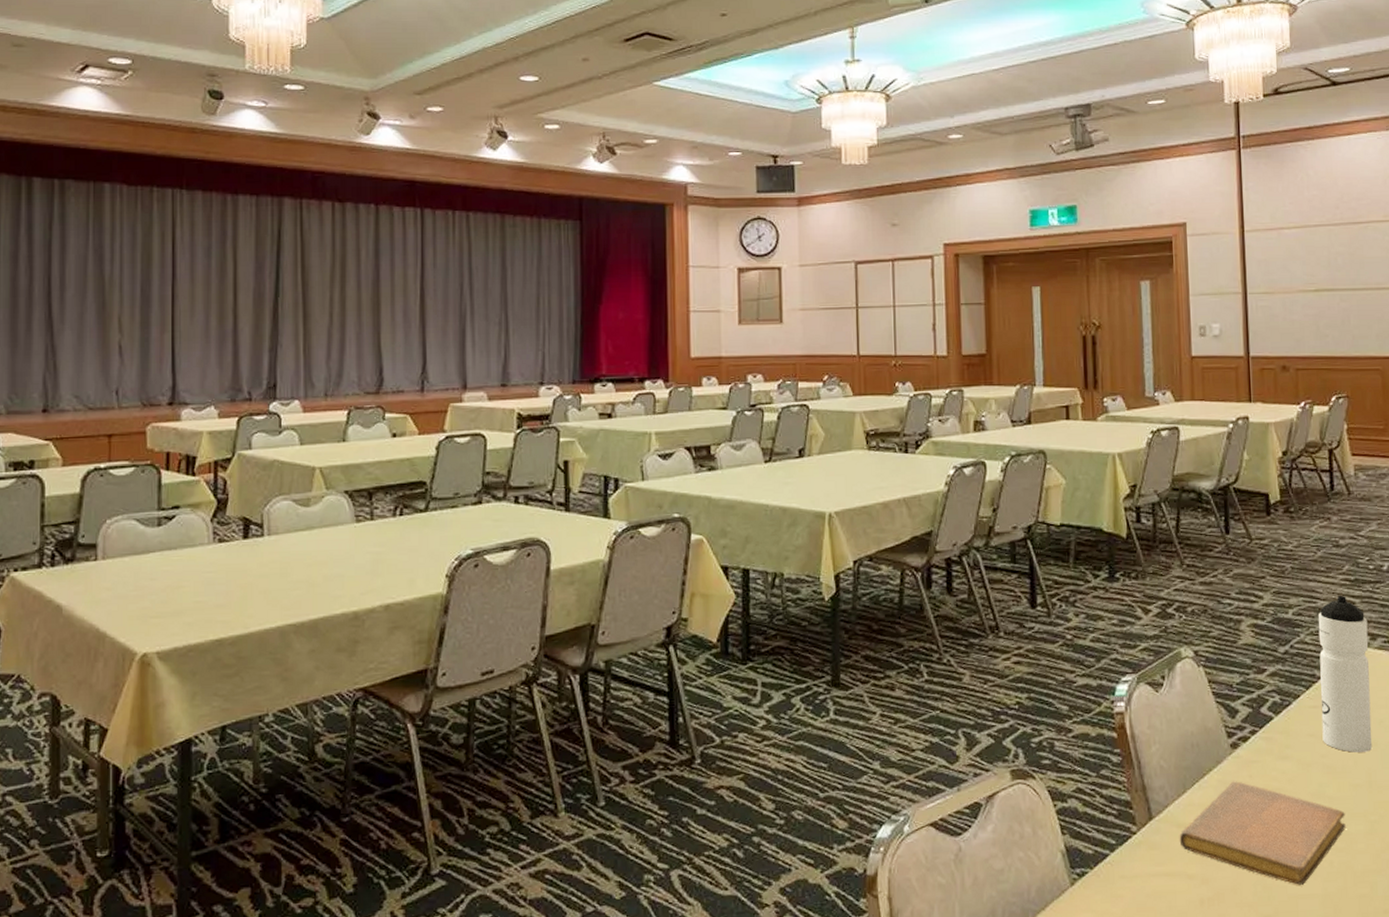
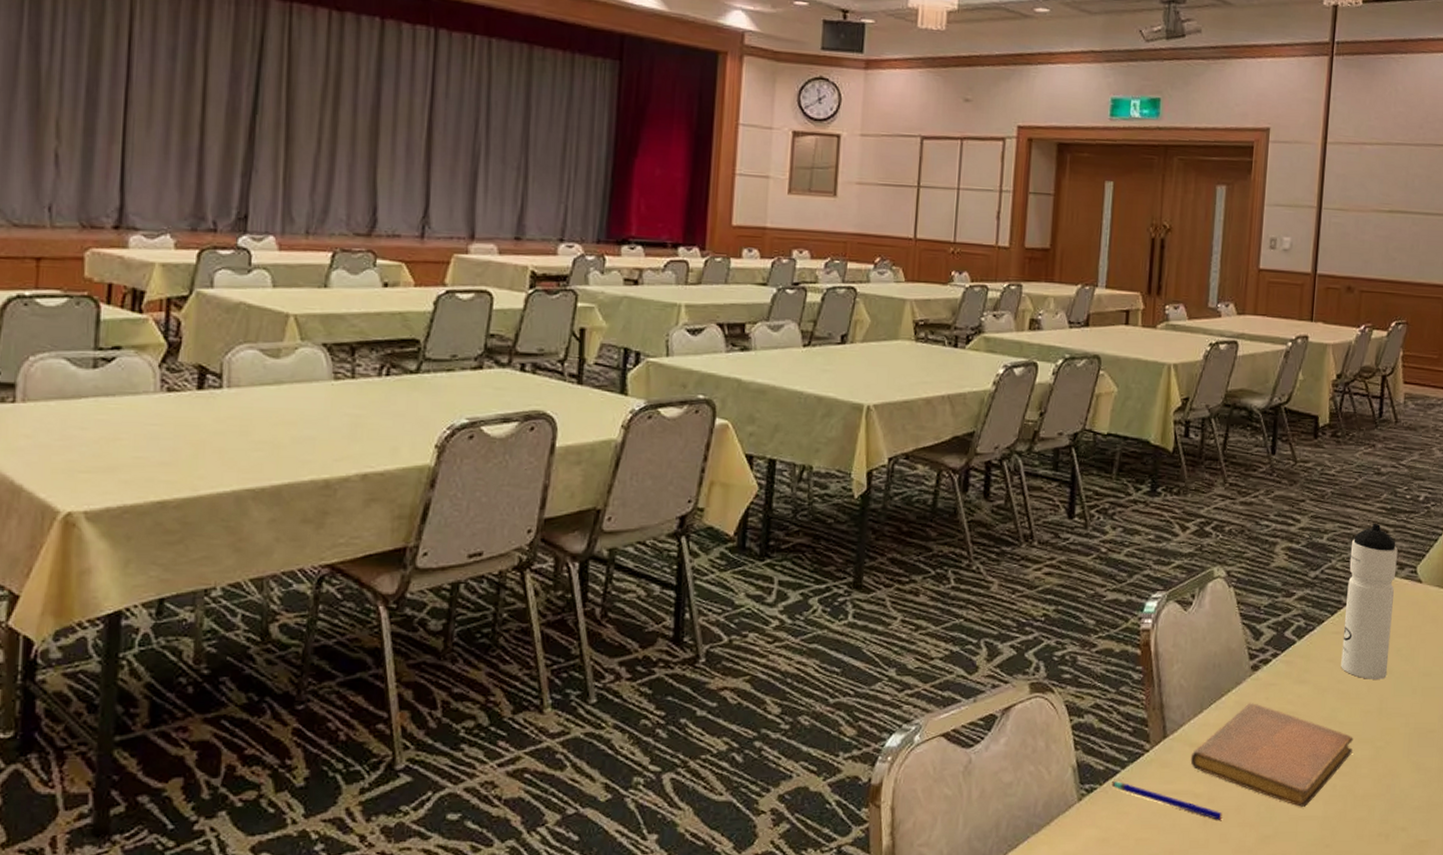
pen: none [1103,863,1218,901] -> present [1112,780,1222,820]

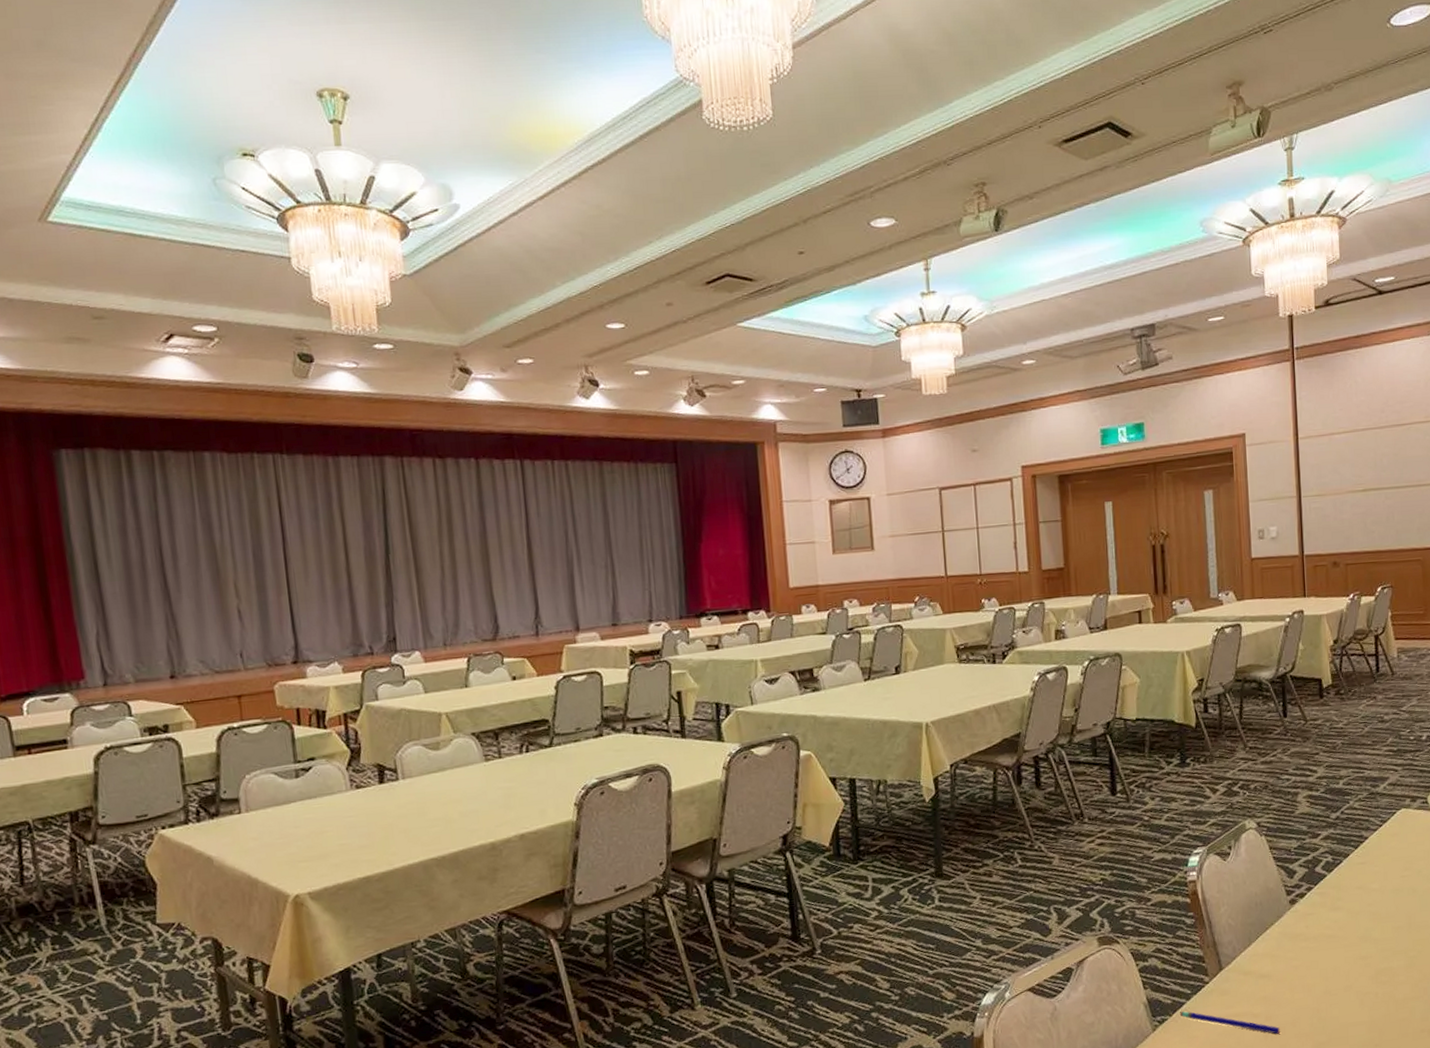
notebook: present [1190,703,1353,807] -> none [1246,932,1389,1015]
water bottle: present [1341,523,1398,679] -> none [1365,764,1412,900]

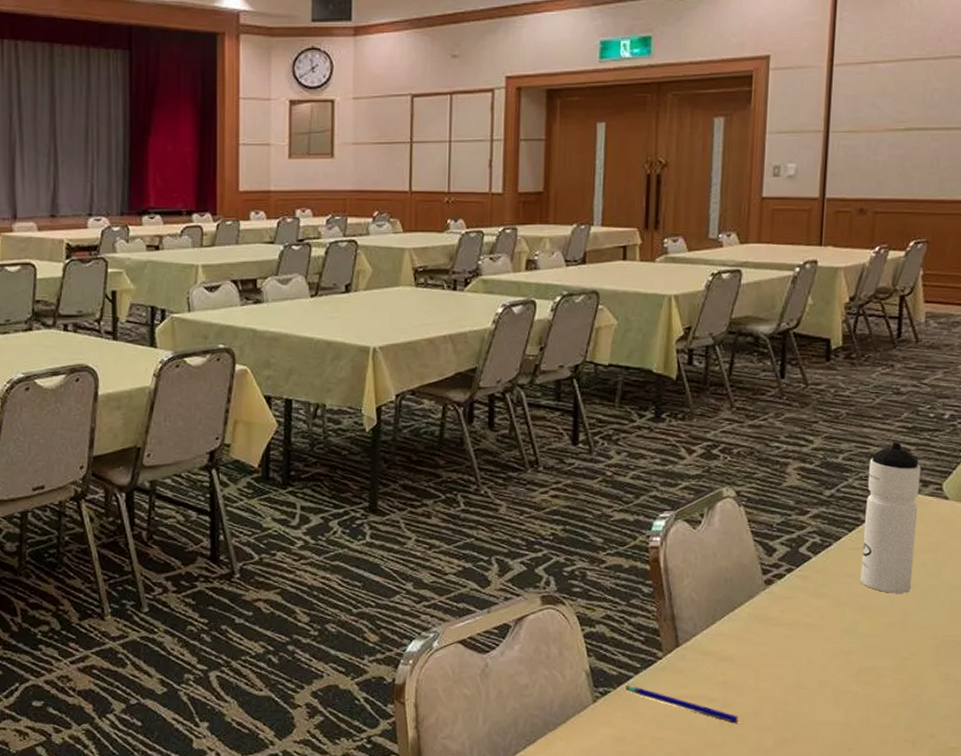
water bottle: none [1365,764,1412,900] -> present [860,442,921,593]

